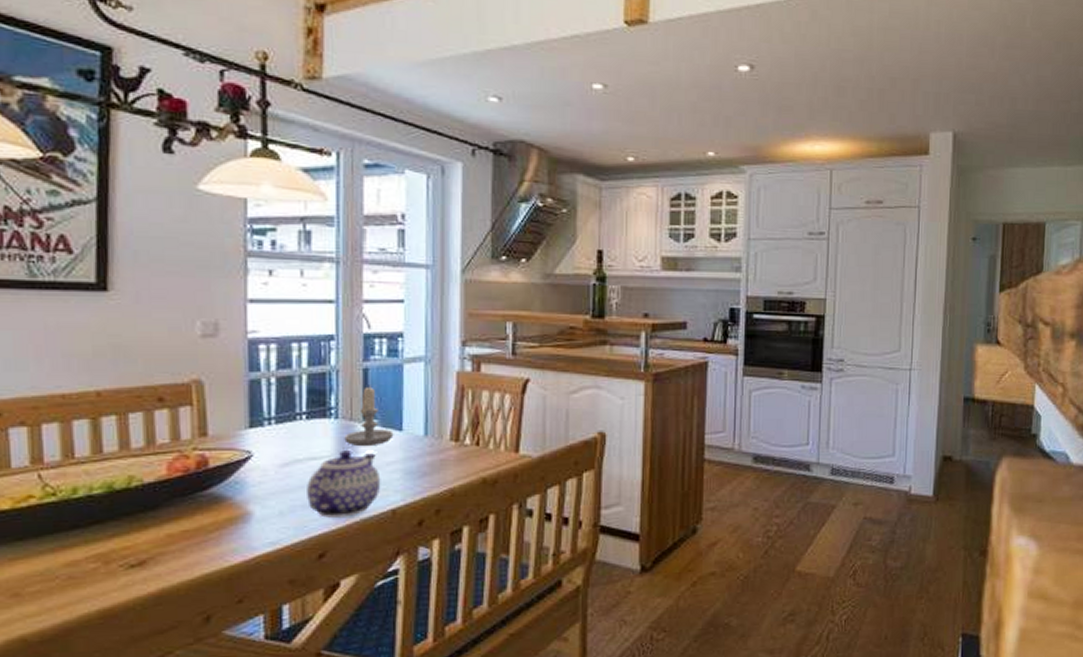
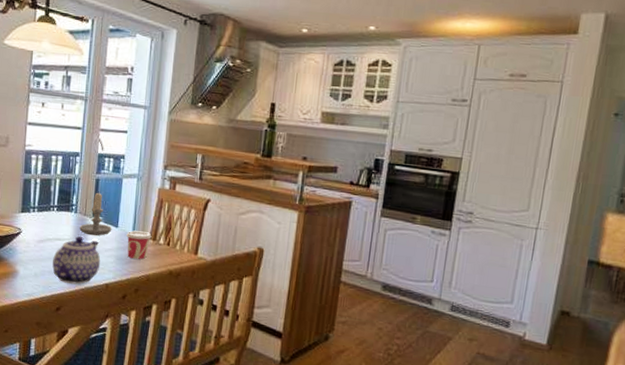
cup: none [416,432,453,470] -> present [126,230,152,259]

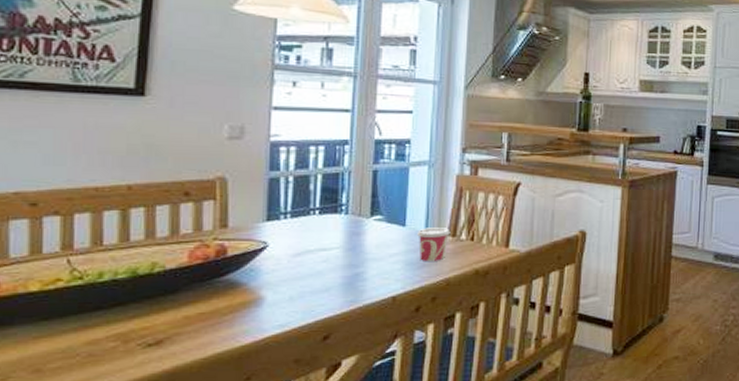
teapot: present [52,236,101,285] -> none [316,243,384,303]
candle: present [79,191,112,236] -> none [352,185,398,240]

